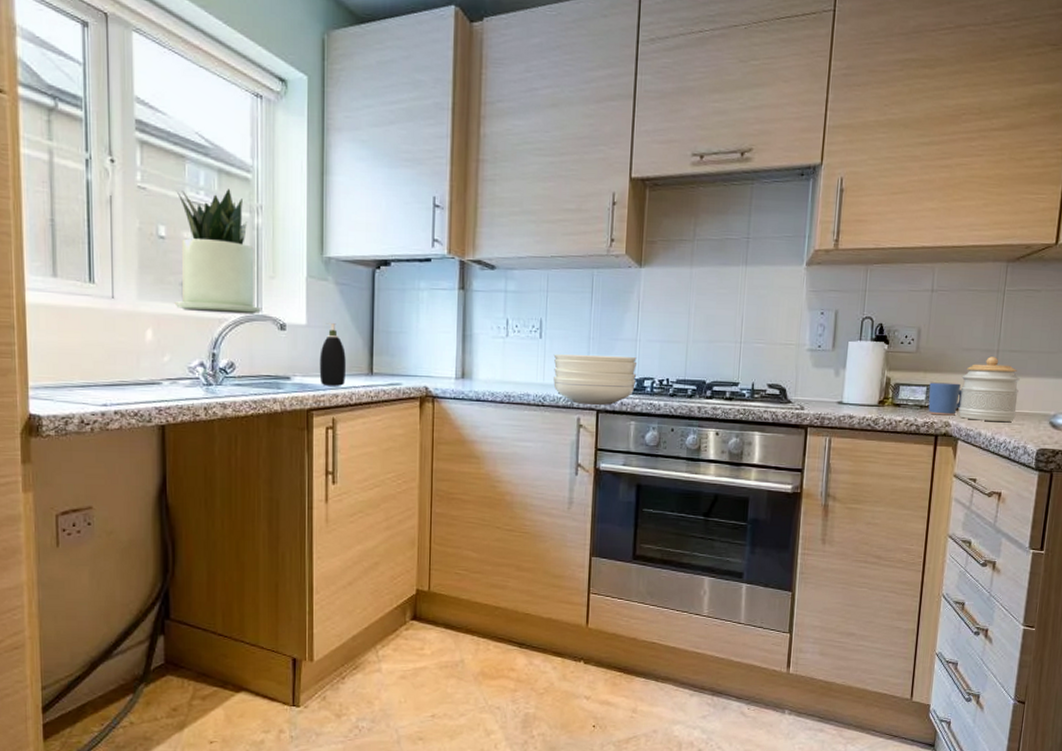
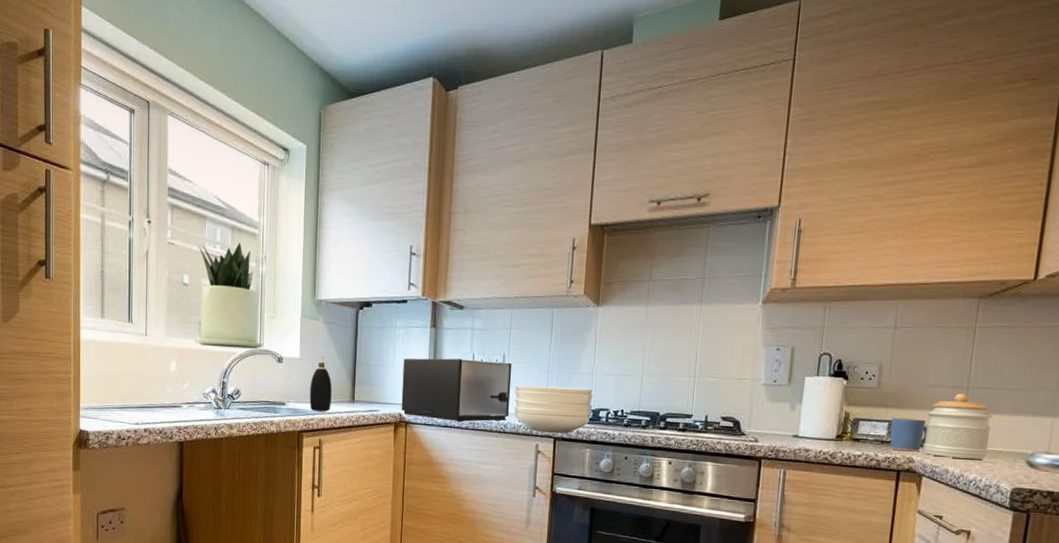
toaster: none [427,324,550,396] -> present [401,358,512,423]

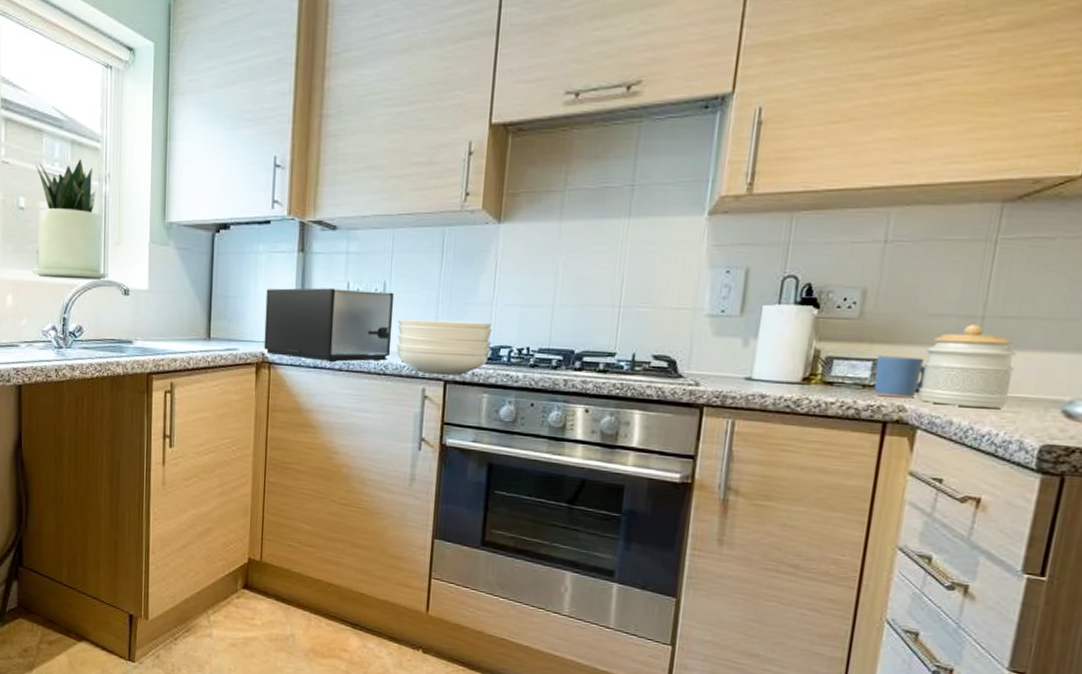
soap dispenser: present [309,357,332,412] -> none [159,288,185,352]

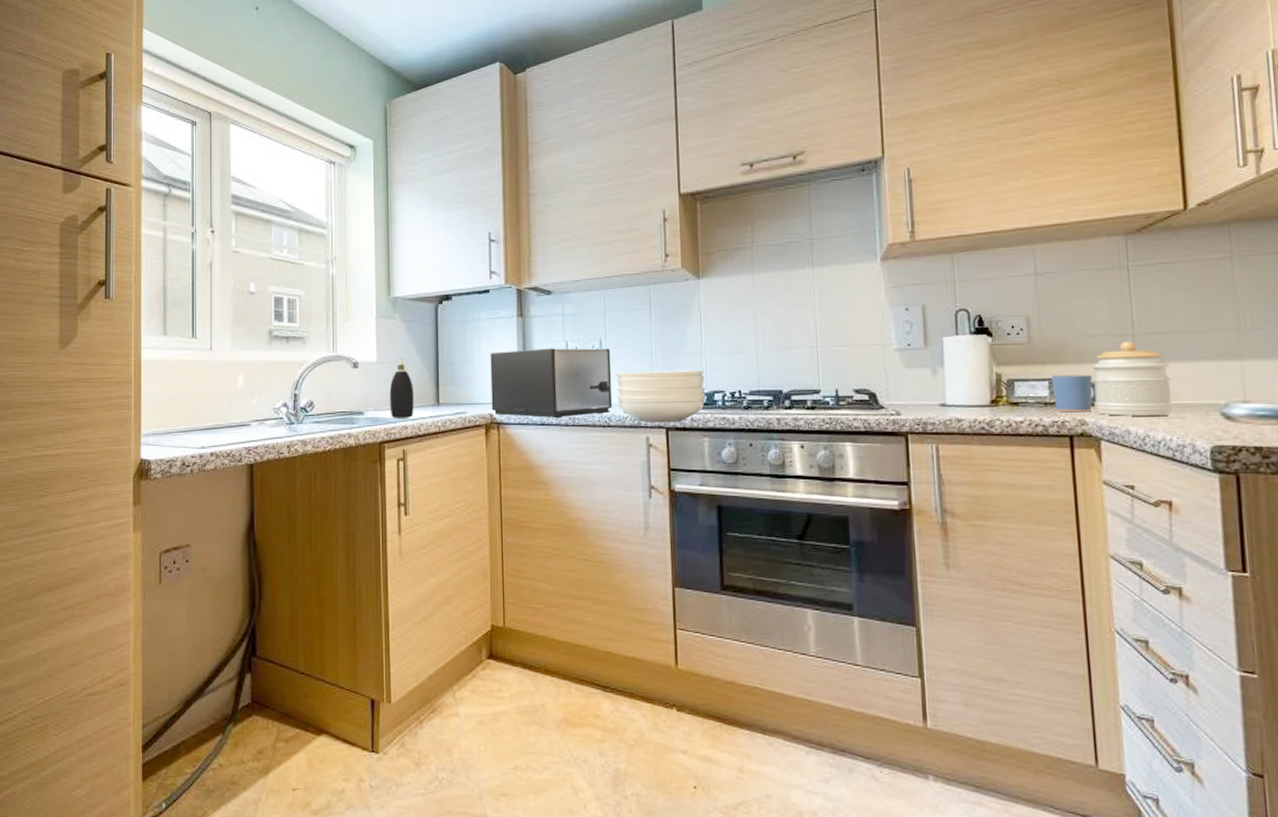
planter: present [31,159,108,281] -> none [262,245,338,358]
soap dispenser: none [159,288,185,352] -> present [389,358,414,419]

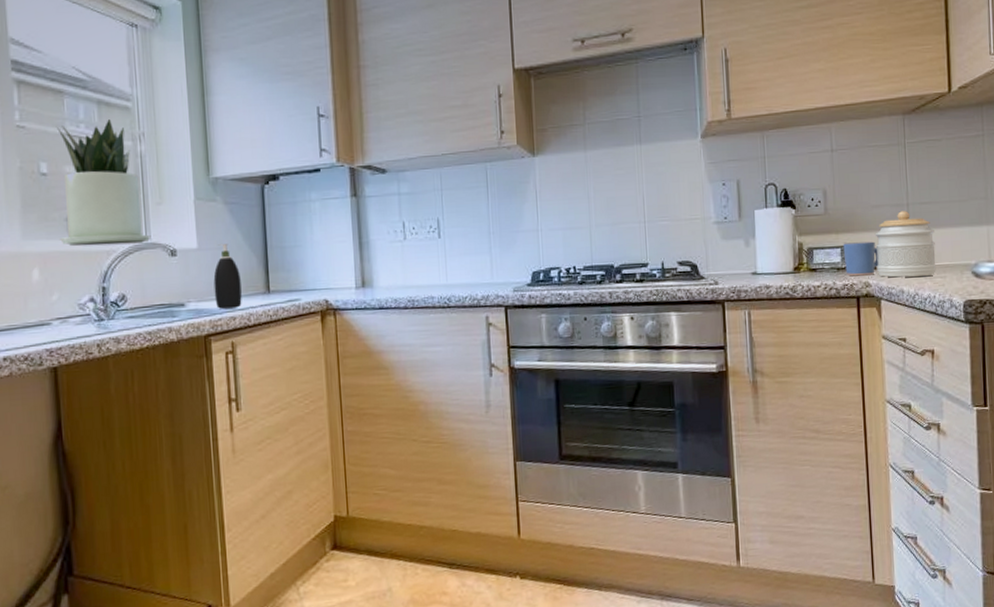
planter: none [262,245,338,358] -> present [57,119,151,247]
toaster: present [490,348,613,419] -> none [323,227,452,302]
bowl: present [616,369,706,424] -> none [454,247,543,303]

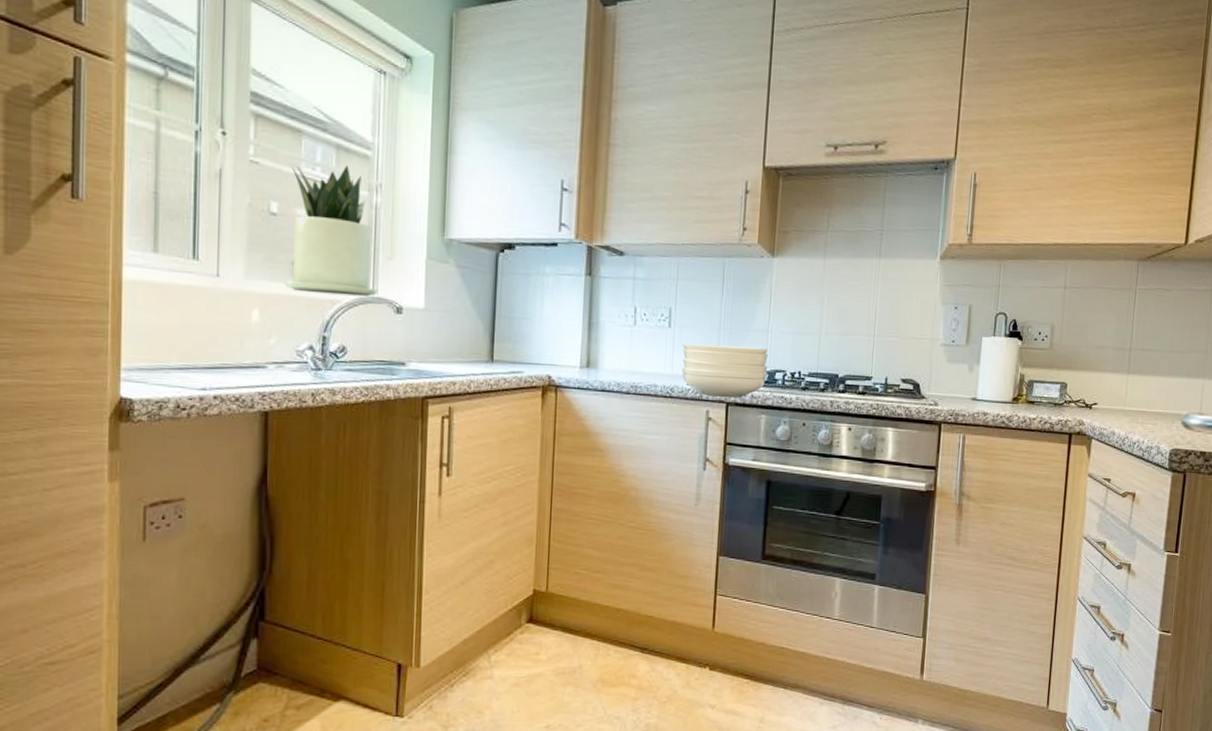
soap dispenser: present [213,244,242,310] -> none [436,307,465,374]
bowl: none [454,247,543,303] -> present [682,344,769,399]
mug: present [843,241,879,276] -> none [1062,380,1096,414]
jar: present [874,211,936,278] -> none [1092,355,1152,421]

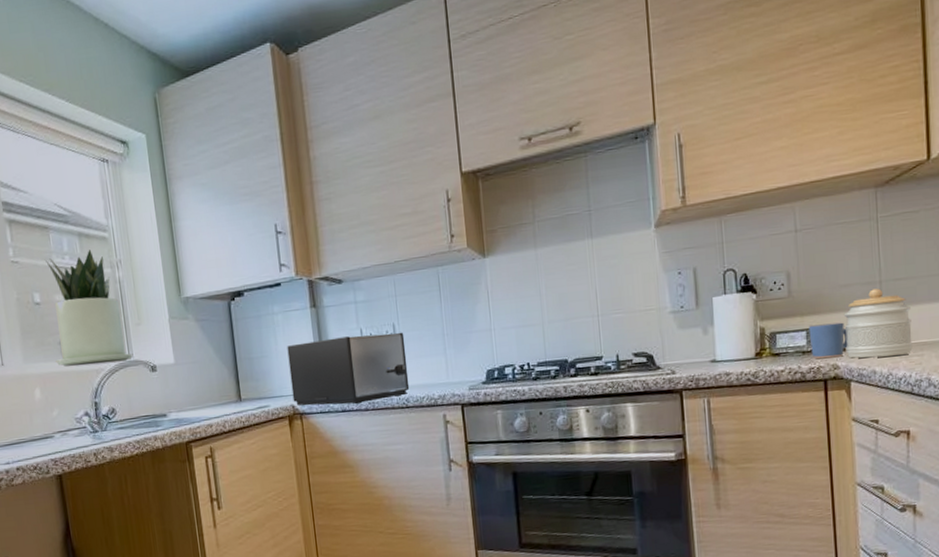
toaster: none [550,310,680,386] -> present [287,332,410,406]
bowl: present [682,344,769,399] -> none [410,346,497,401]
mug: none [1062,380,1096,414] -> present [808,322,848,359]
jar: none [1092,355,1152,421] -> present [843,288,913,359]

